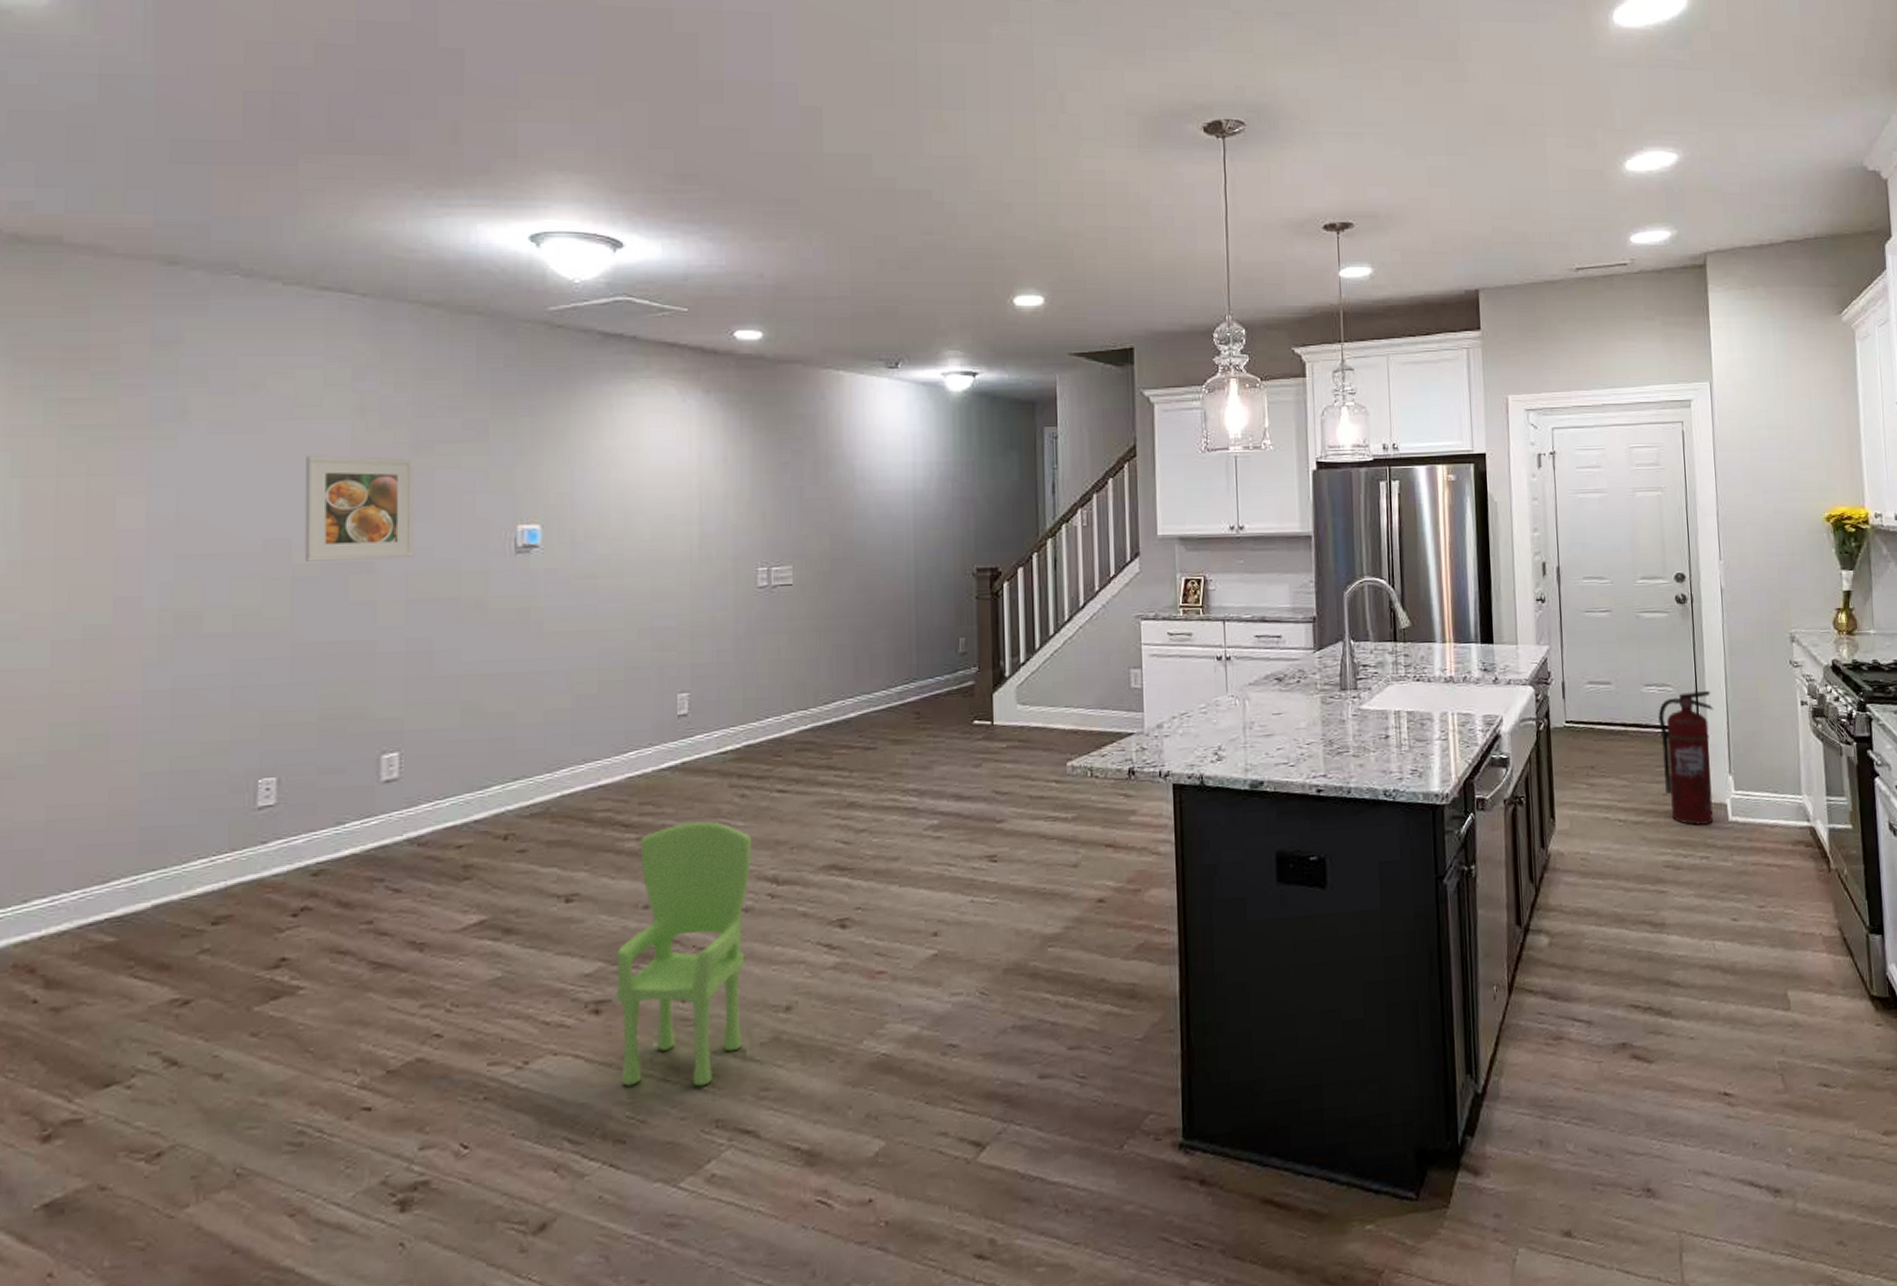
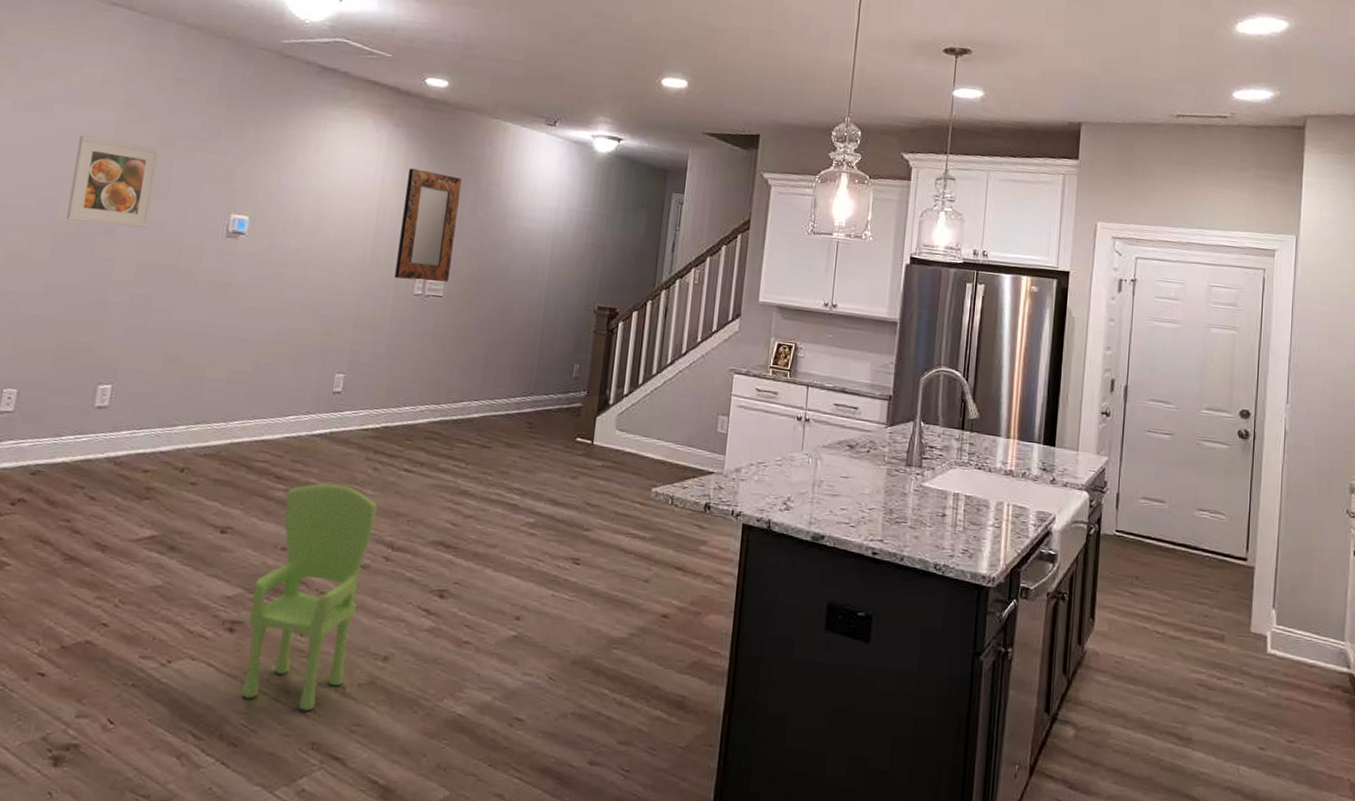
home mirror: none [730,440,797,572] -> present [395,168,462,282]
fire extinguisher: present [1658,690,1714,826] -> none [1206,523,1264,653]

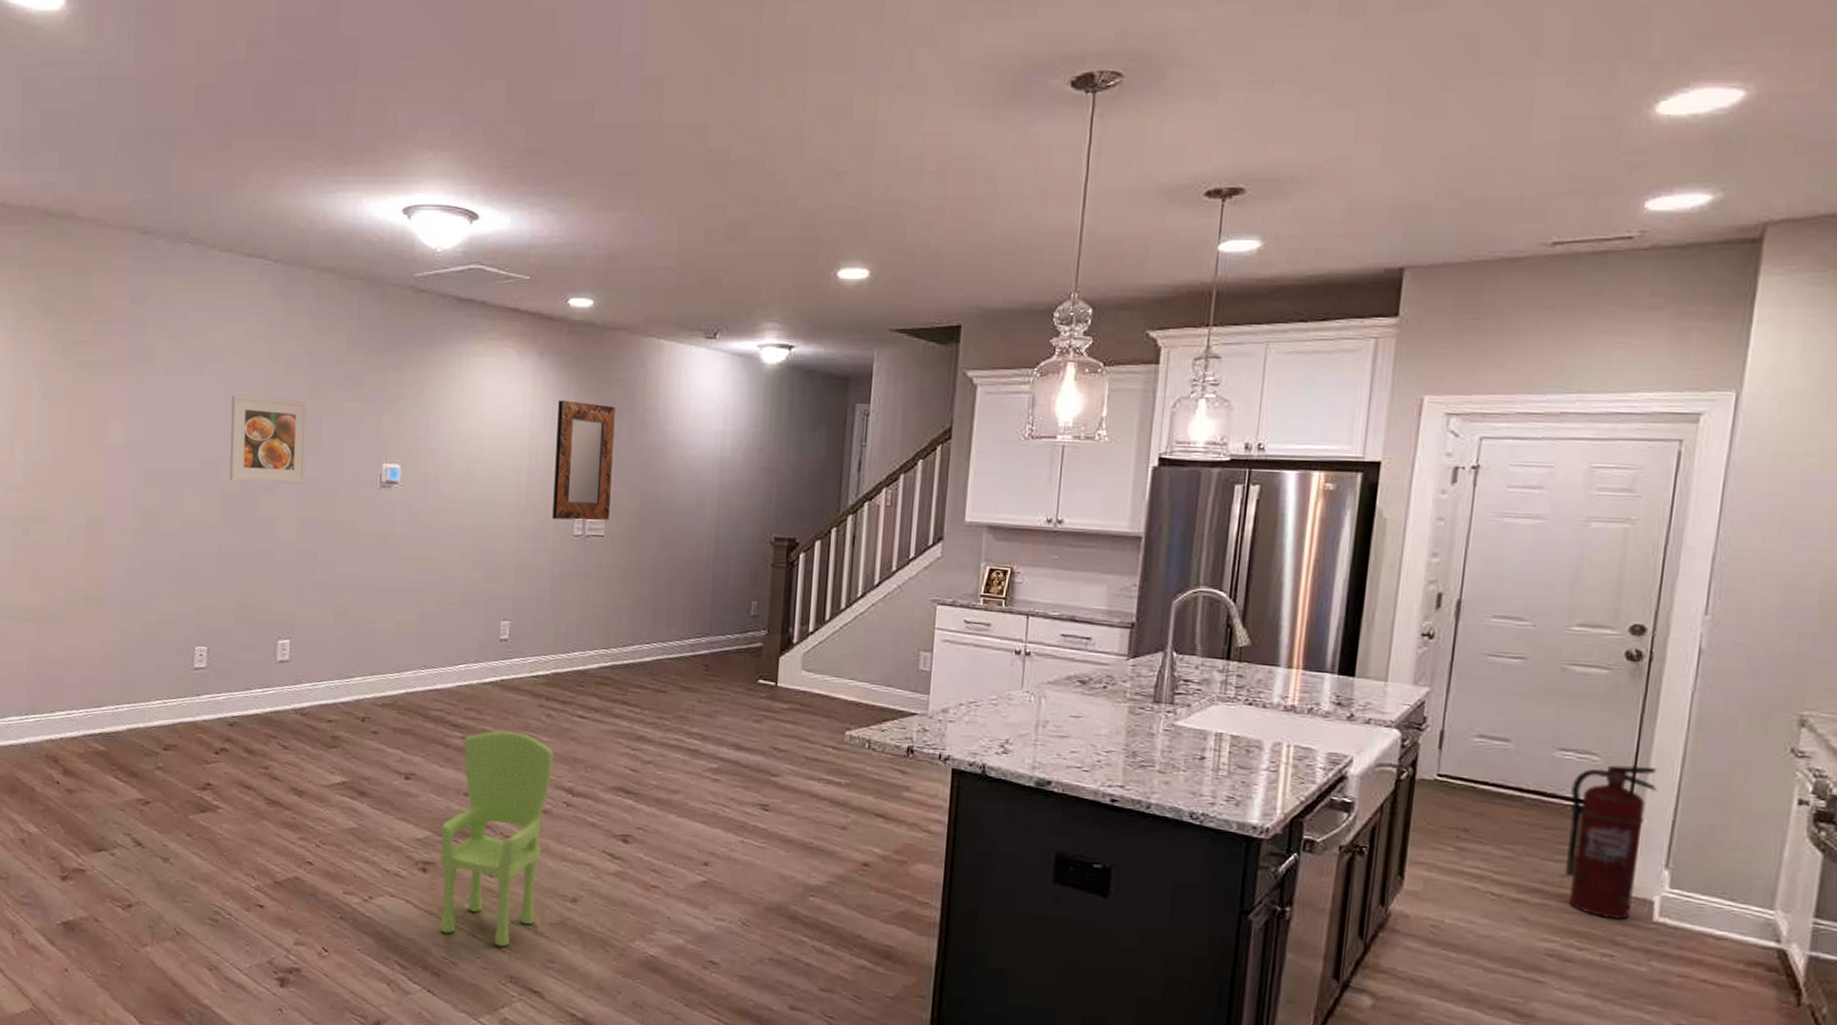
fire extinguisher: none [1206,523,1264,653] -> present [1564,765,1657,921]

